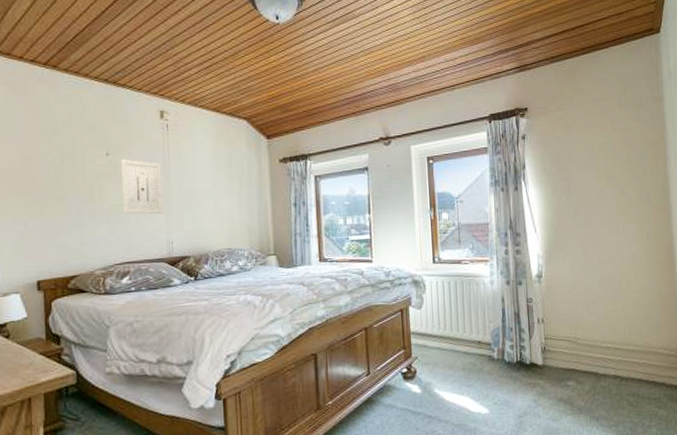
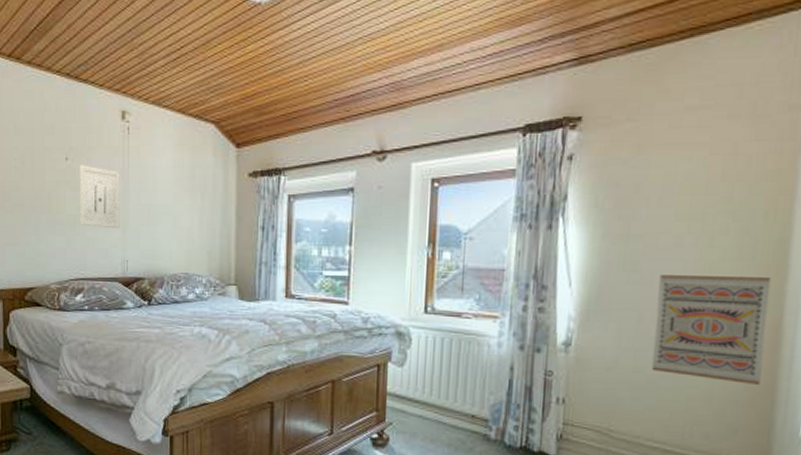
wall art: none [594,215,667,292] -> present [651,275,772,386]

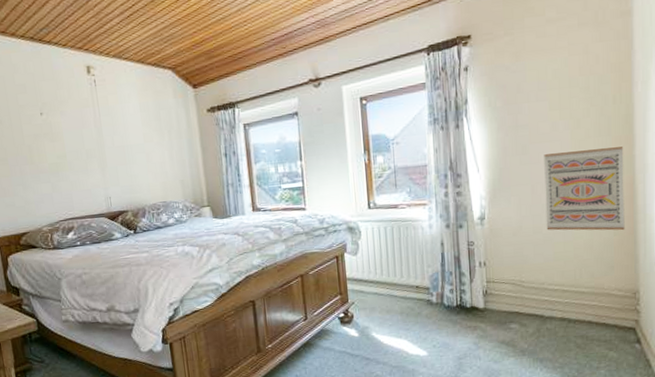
wall art: present [80,165,120,229] -> none [55,117,99,172]

